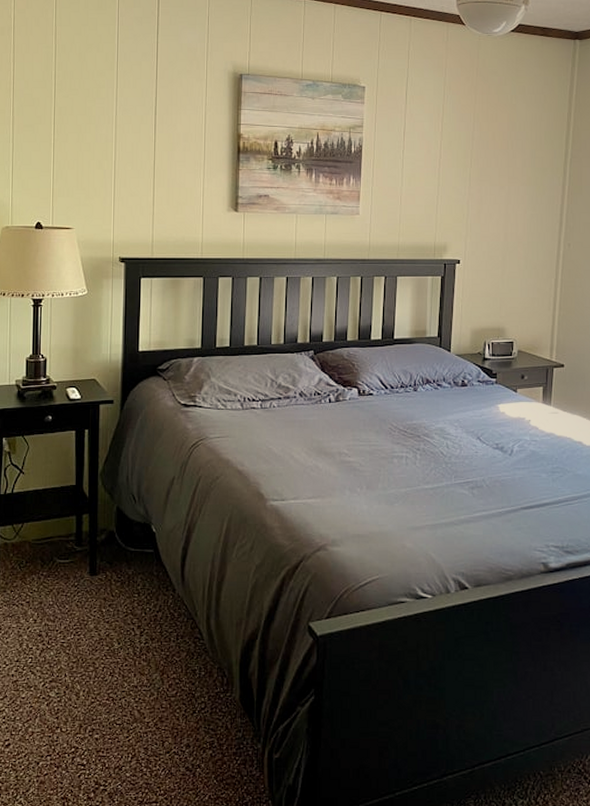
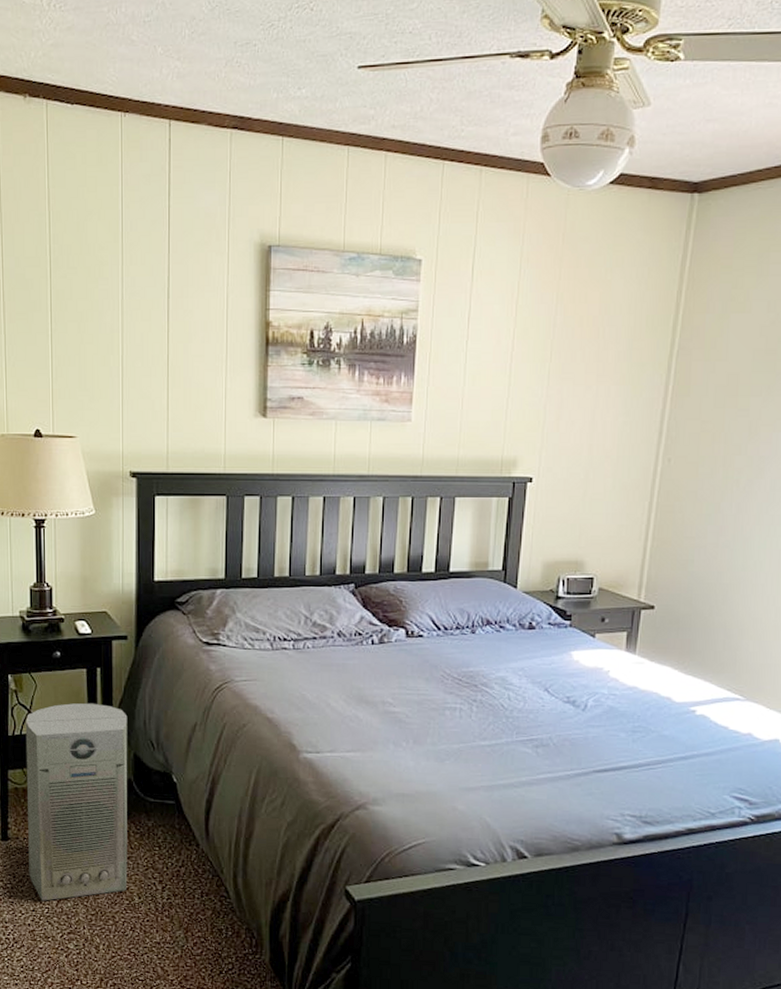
air purifier: none [14,461,112,651] -> present [25,703,128,901]

